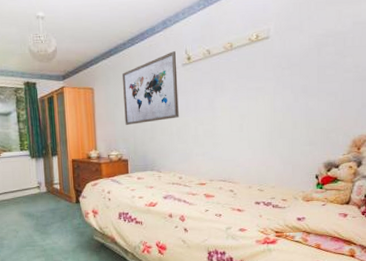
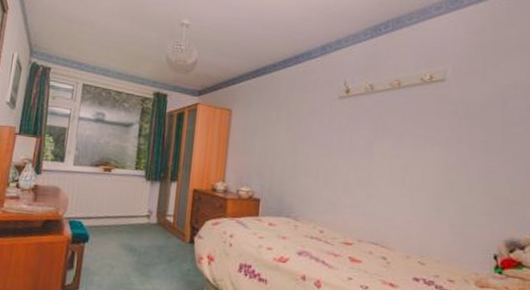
wall art: present [121,51,179,125] -> none [263,81,333,159]

